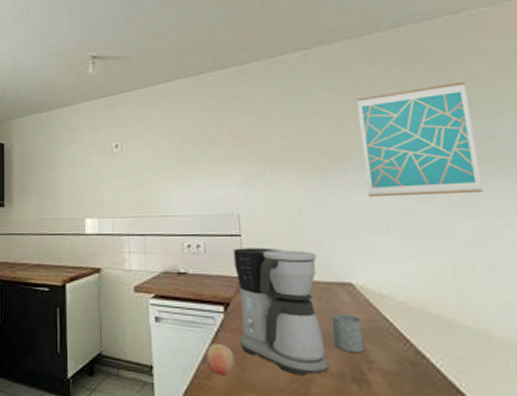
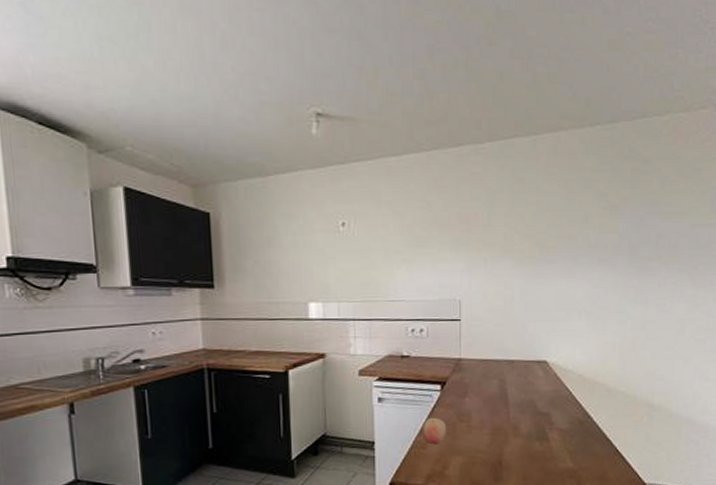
coffee maker: present [233,247,329,375] -> none [452,331,522,439]
mug: present [331,314,364,354] -> none [527,386,550,418]
wall art: present [356,81,483,198] -> none [569,183,657,286]

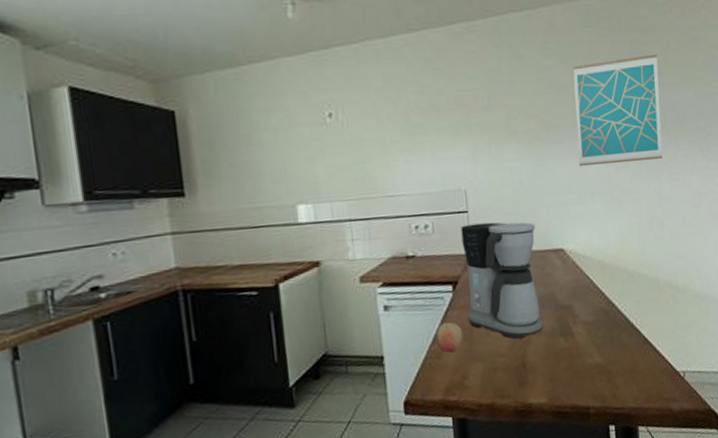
coffee maker: none [452,331,522,439] -> present [461,222,543,339]
wall art: none [569,183,657,286] -> present [573,53,663,167]

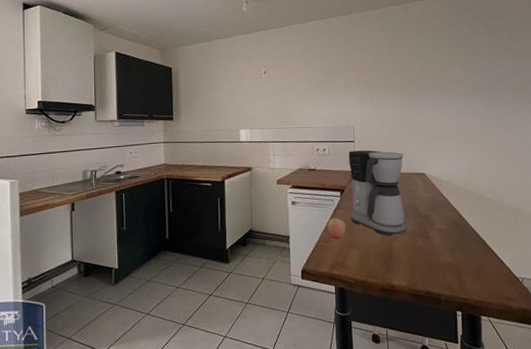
wall art: present [573,53,663,167] -> none [437,34,508,115]

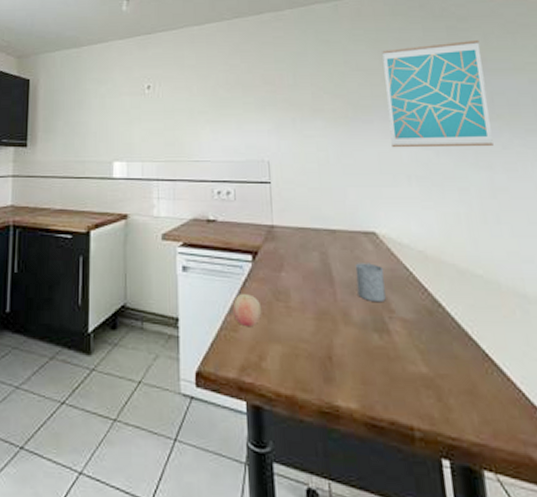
coffee maker: present [349,150,406,236] -> none [263,195,352,326]
mug: none [410,194,429,219] -> present [355,263,386,303]
wall art: none [437,34,508,115] -> present [382,39,494,148]

